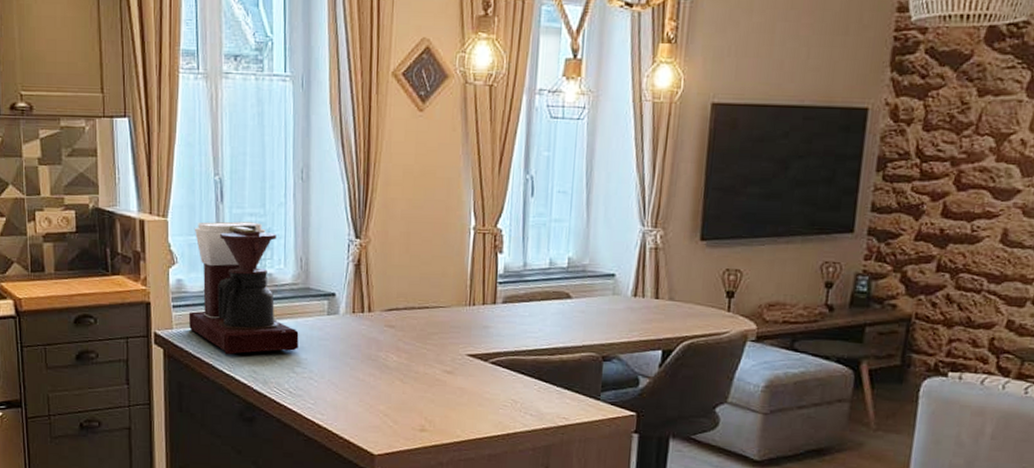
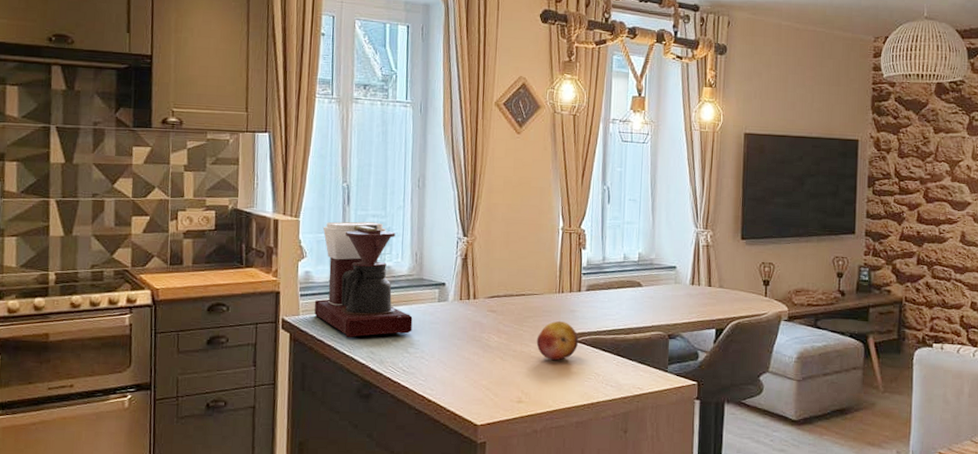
fruit: none [442,338,493,385] -> present [536,320,579,361]

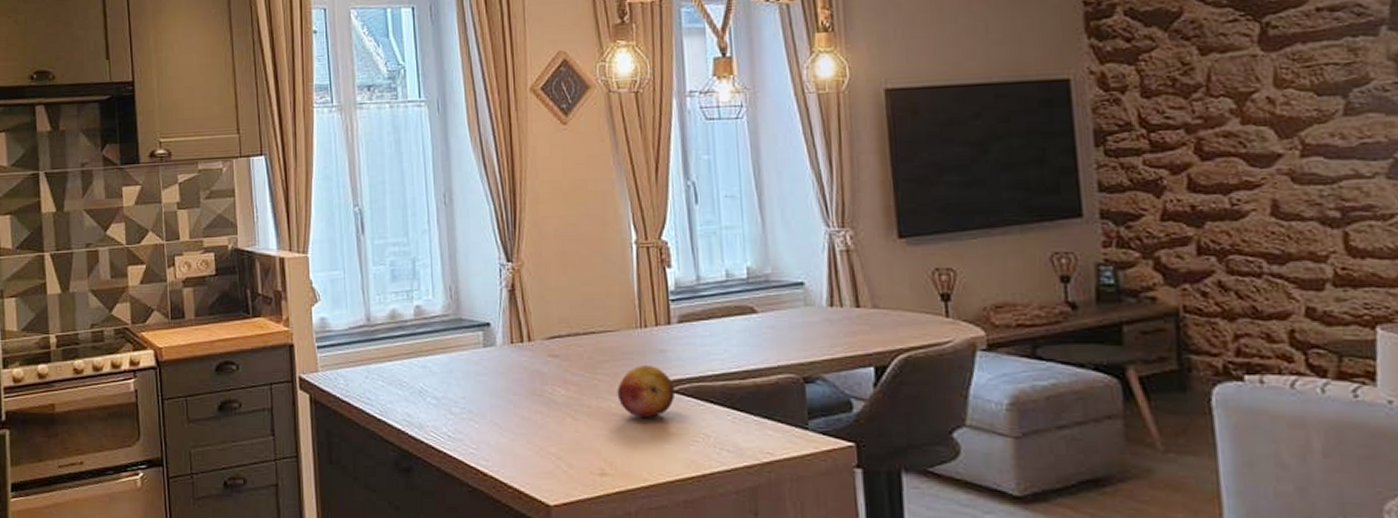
coffee maker: present [314,221,413,338] -> none [334,252,454,398]

